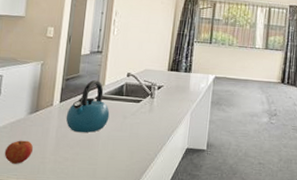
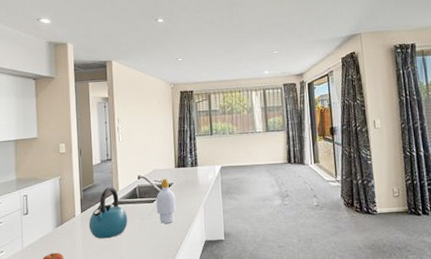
soap bottle: none [142,80,163,126] -> present [156,179,176,224]

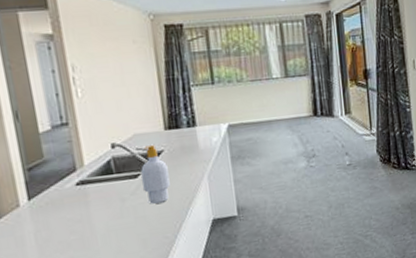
kettle: present [88,187,128,239] -> none [41,161,103,233]

